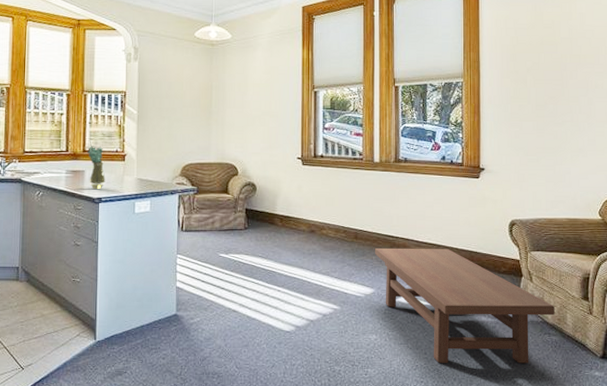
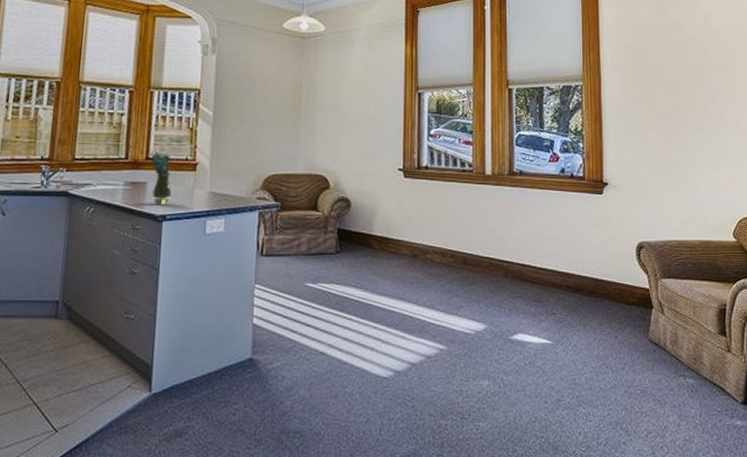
coffee table: present [375,247,555,364] -> none [487,275,690,413]

